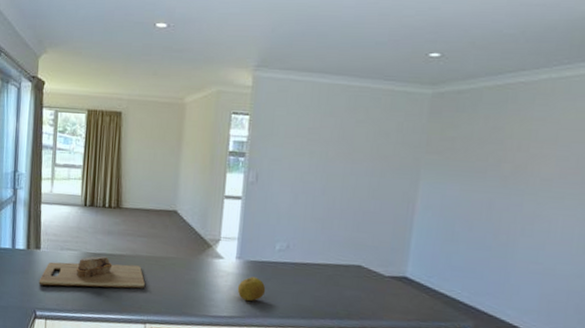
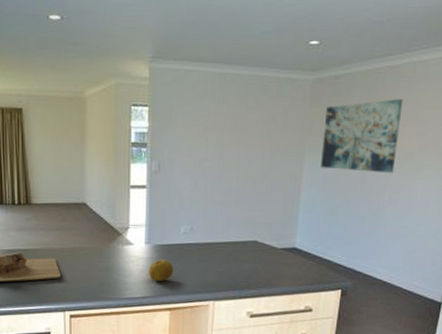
wall art: none [439,118,540,201] -> present [321,99,403,174]

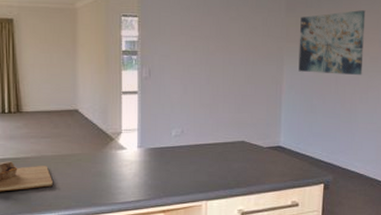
fruit: present [148,259,174,281] -> none [141,162,167,184]

